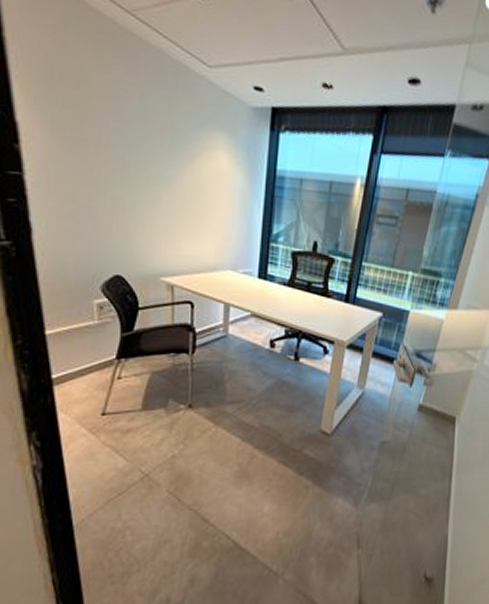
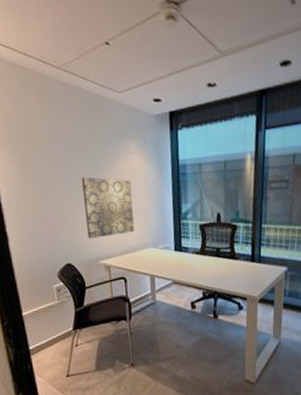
wall art: none [145,167,213,249] -> present [81,177,135,239]

